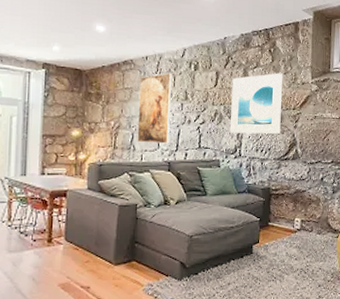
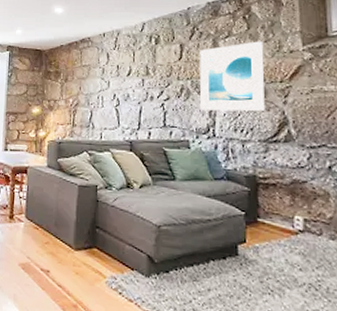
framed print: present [137,72,173,144] -> none [96,48,132,122]

